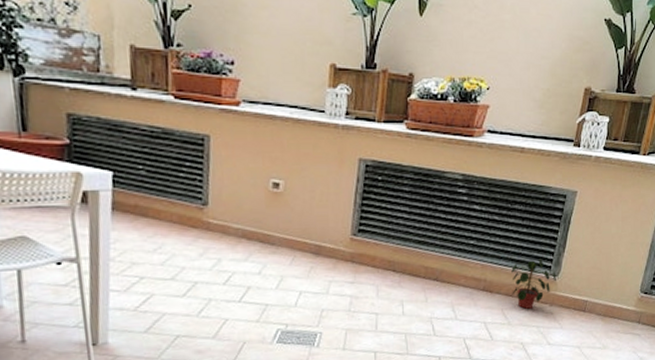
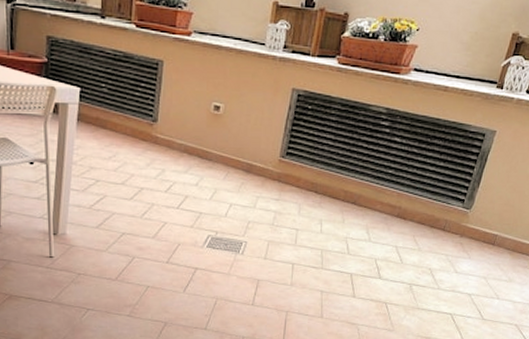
potted plant: present [511,258,556,309] -> none [424,192,469,237]

